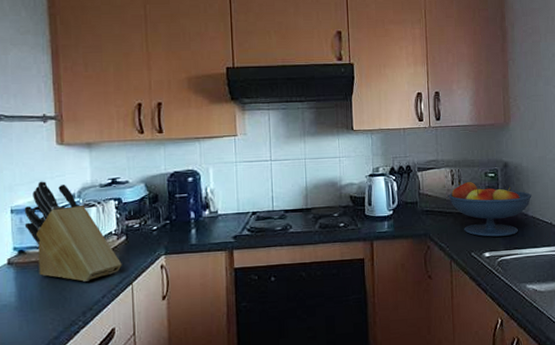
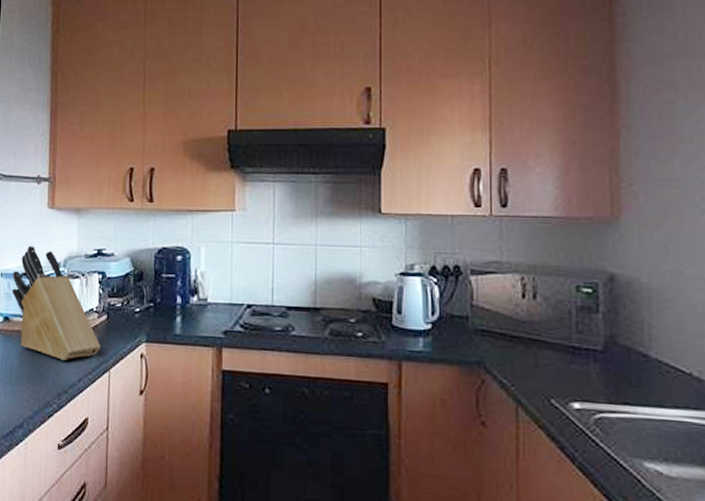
fruit bowl: present [448,182,532,237] -> none [516,295,657,383]

